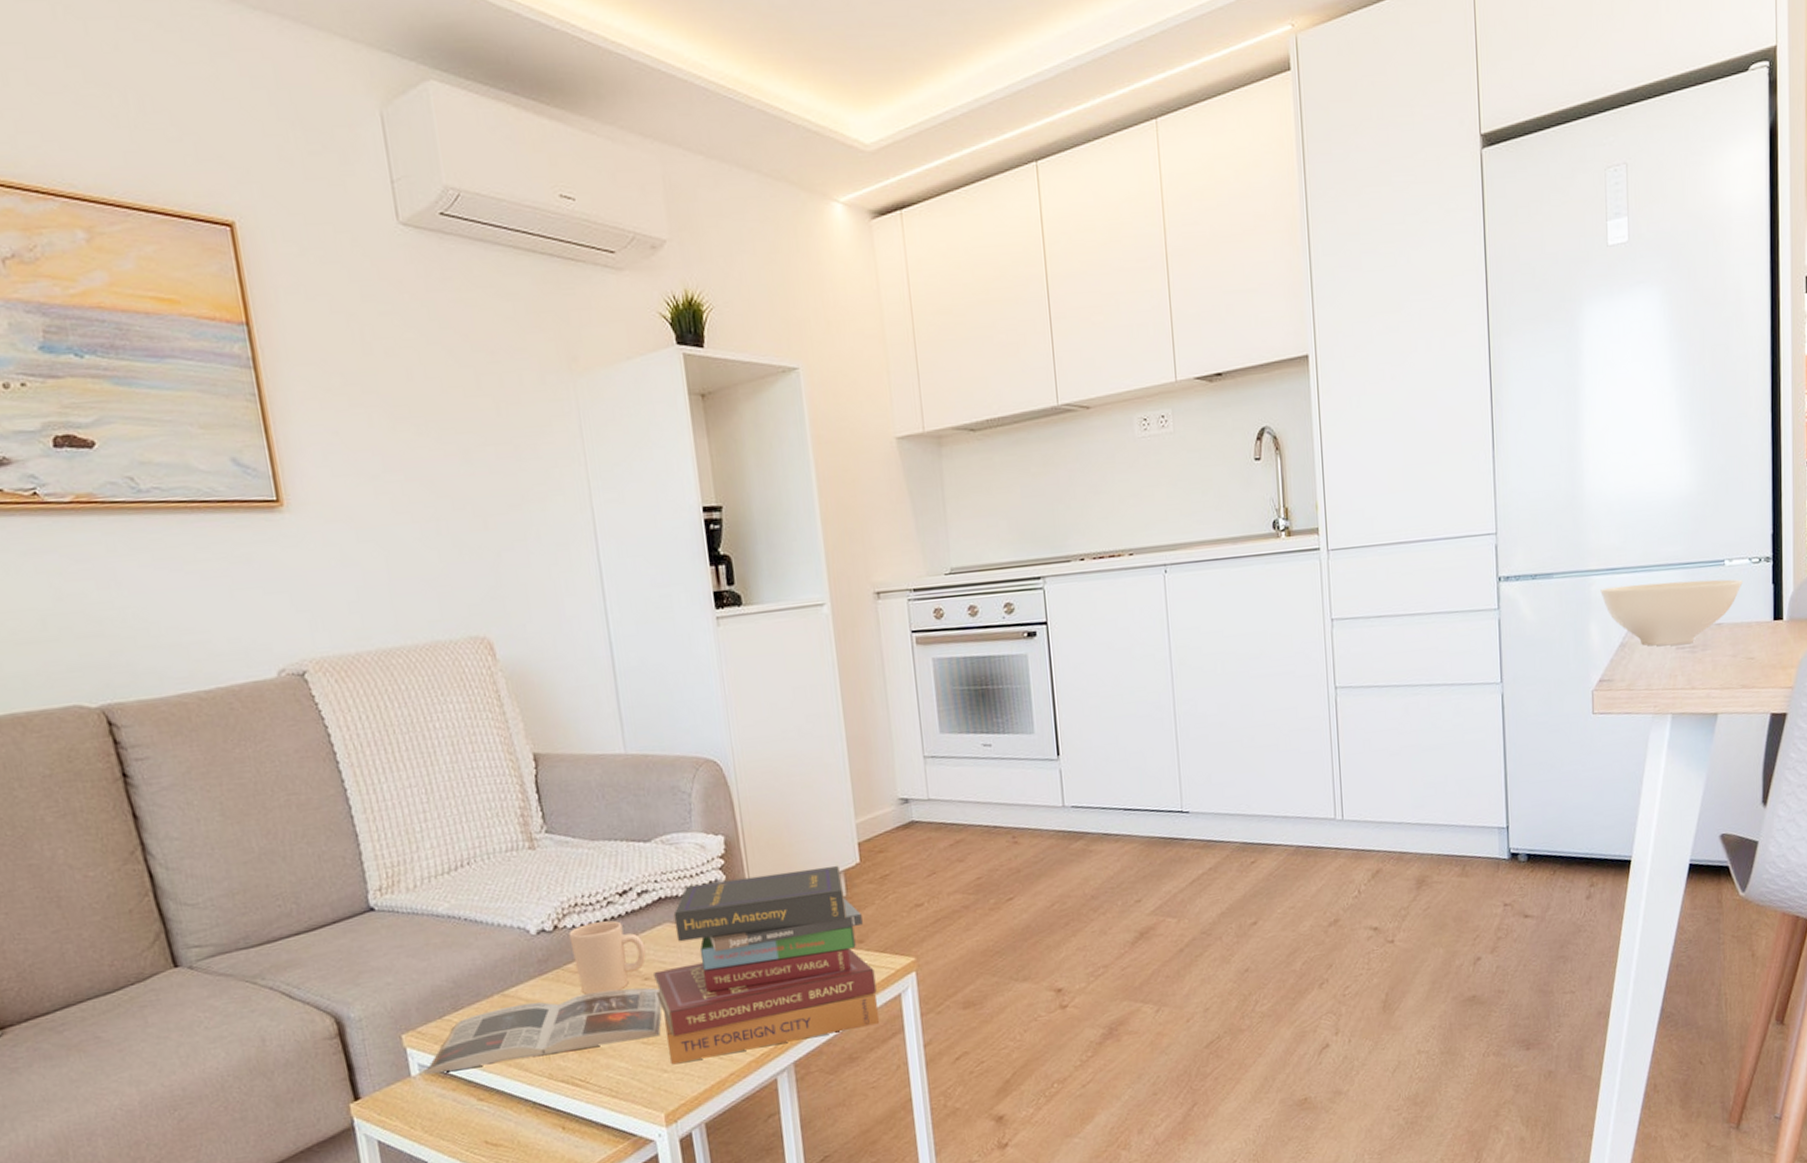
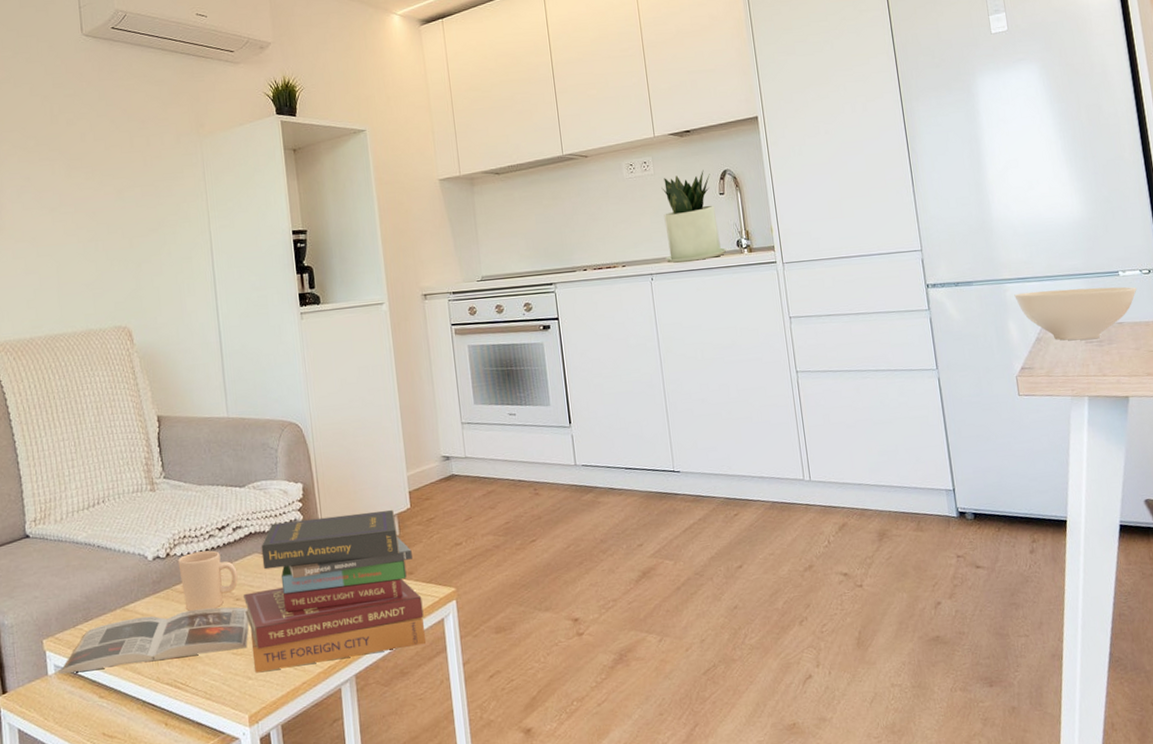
planter: none [1182,426,1260,551] -> present [661,169,727,264]

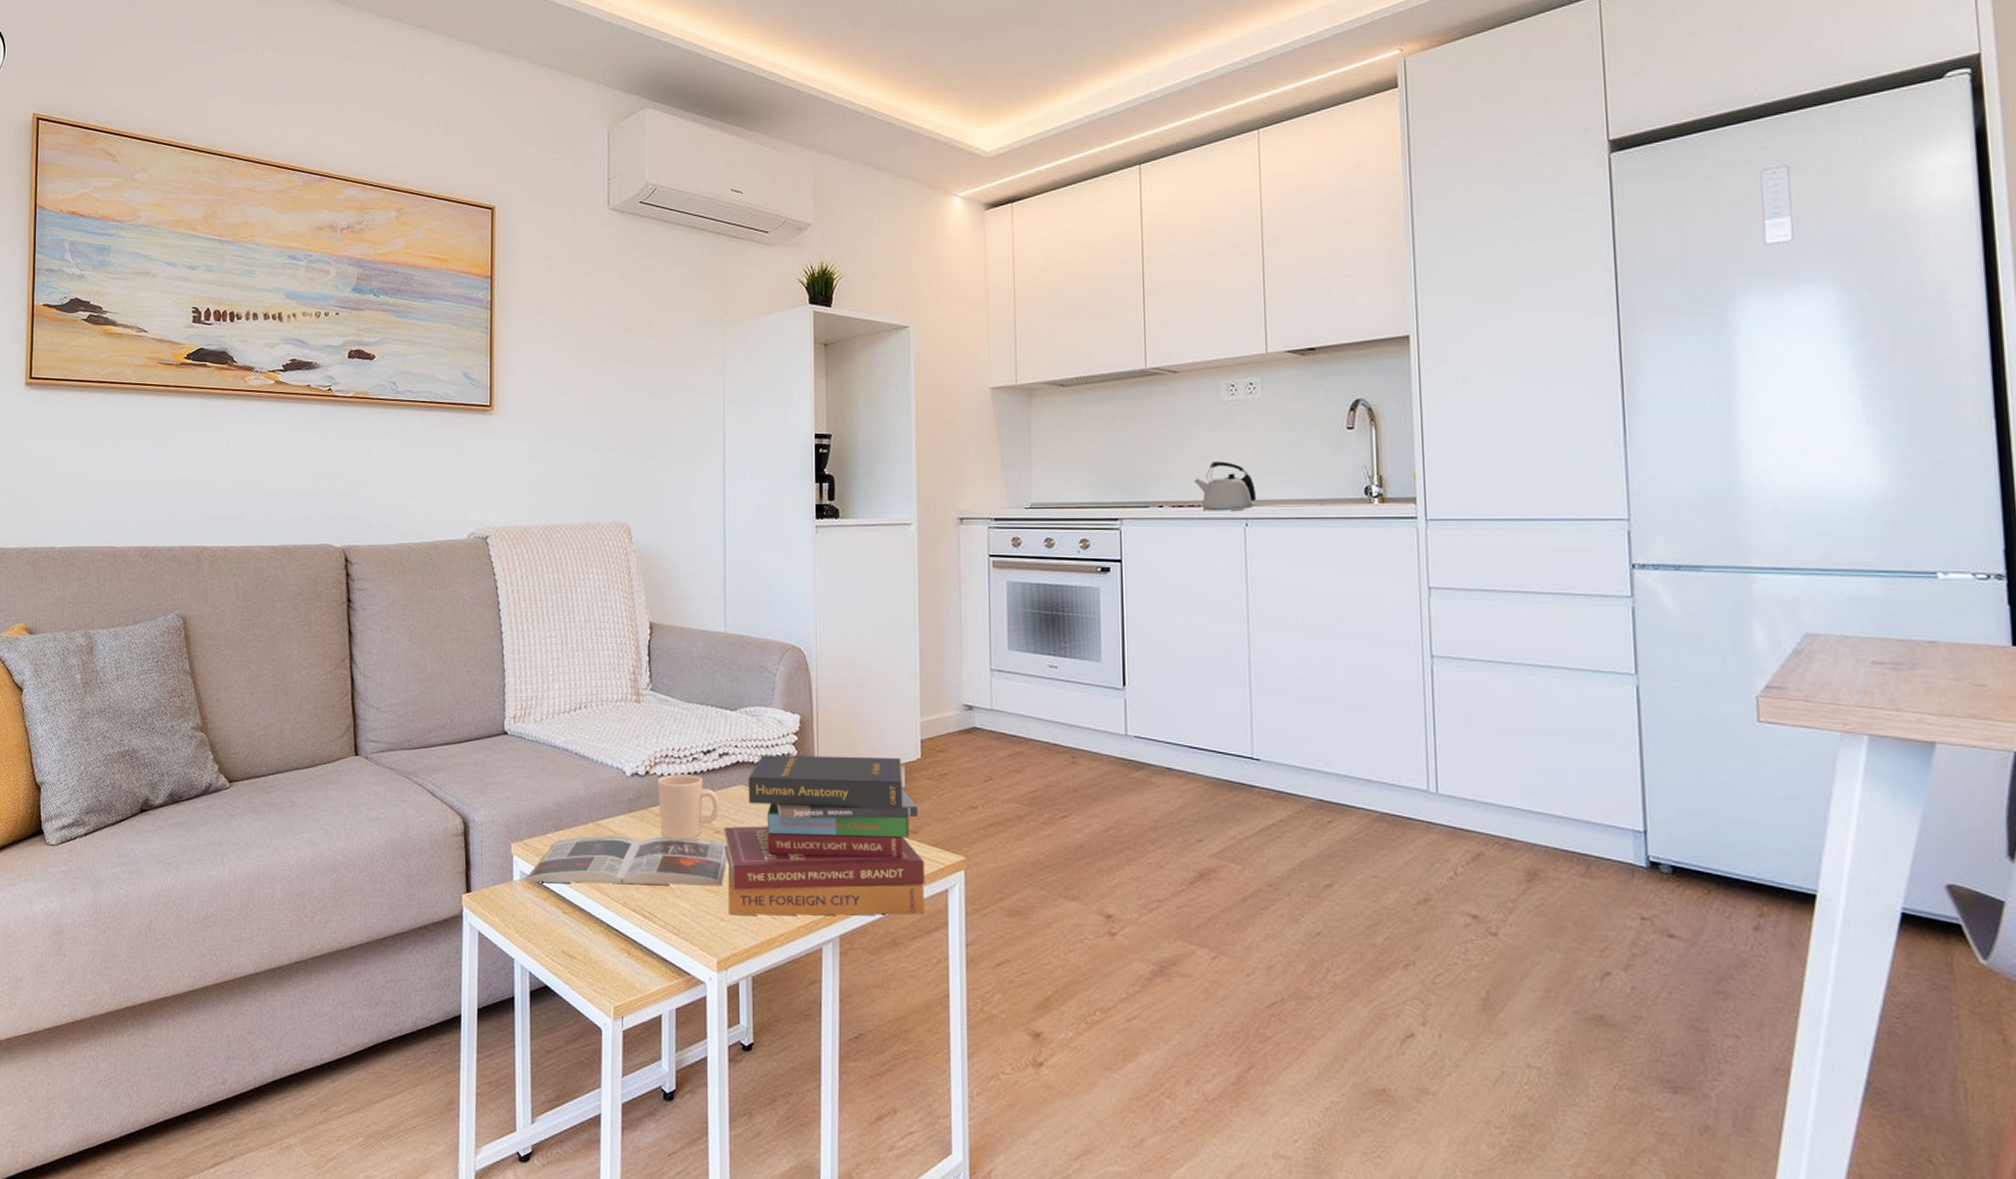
kettle: none [609,228,657,271] -> present [1195,461,1256,512]
planter: present [661,169,727,264] -> none [1267,397,1350,509]
bowl: present [1014,286,1137,341] -> none [1765,587,1965,660]

